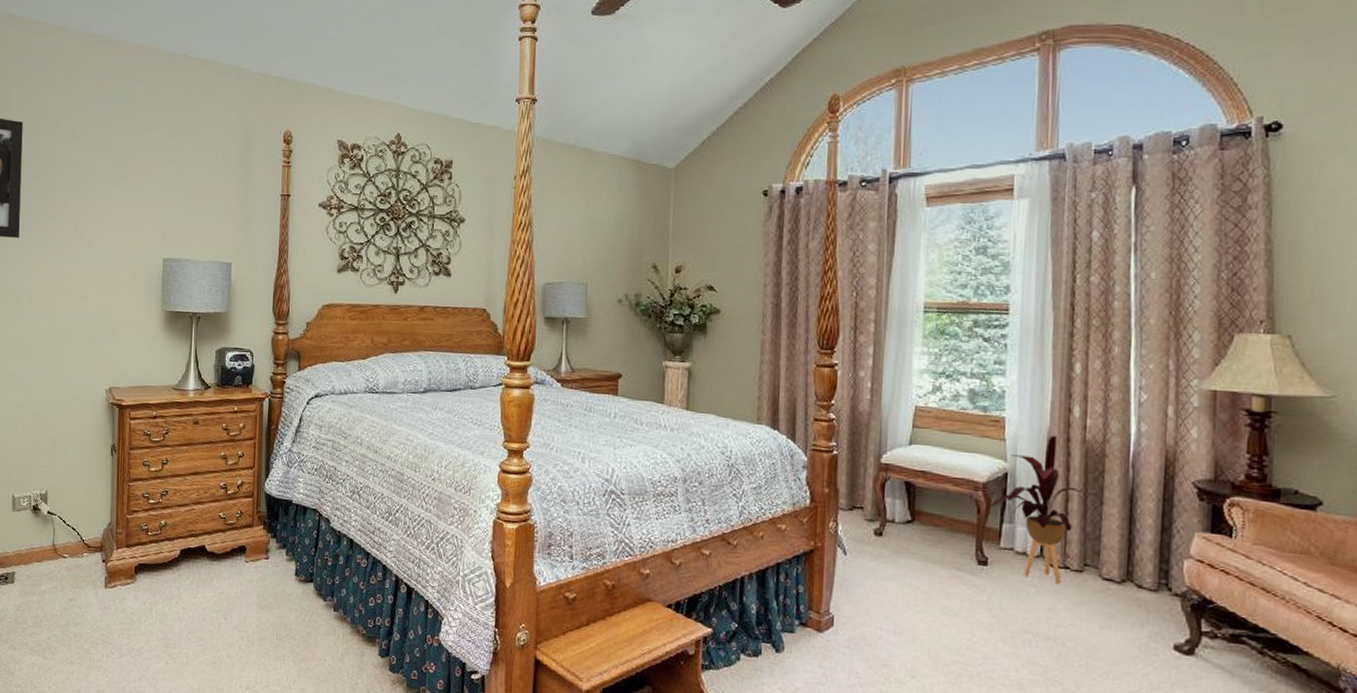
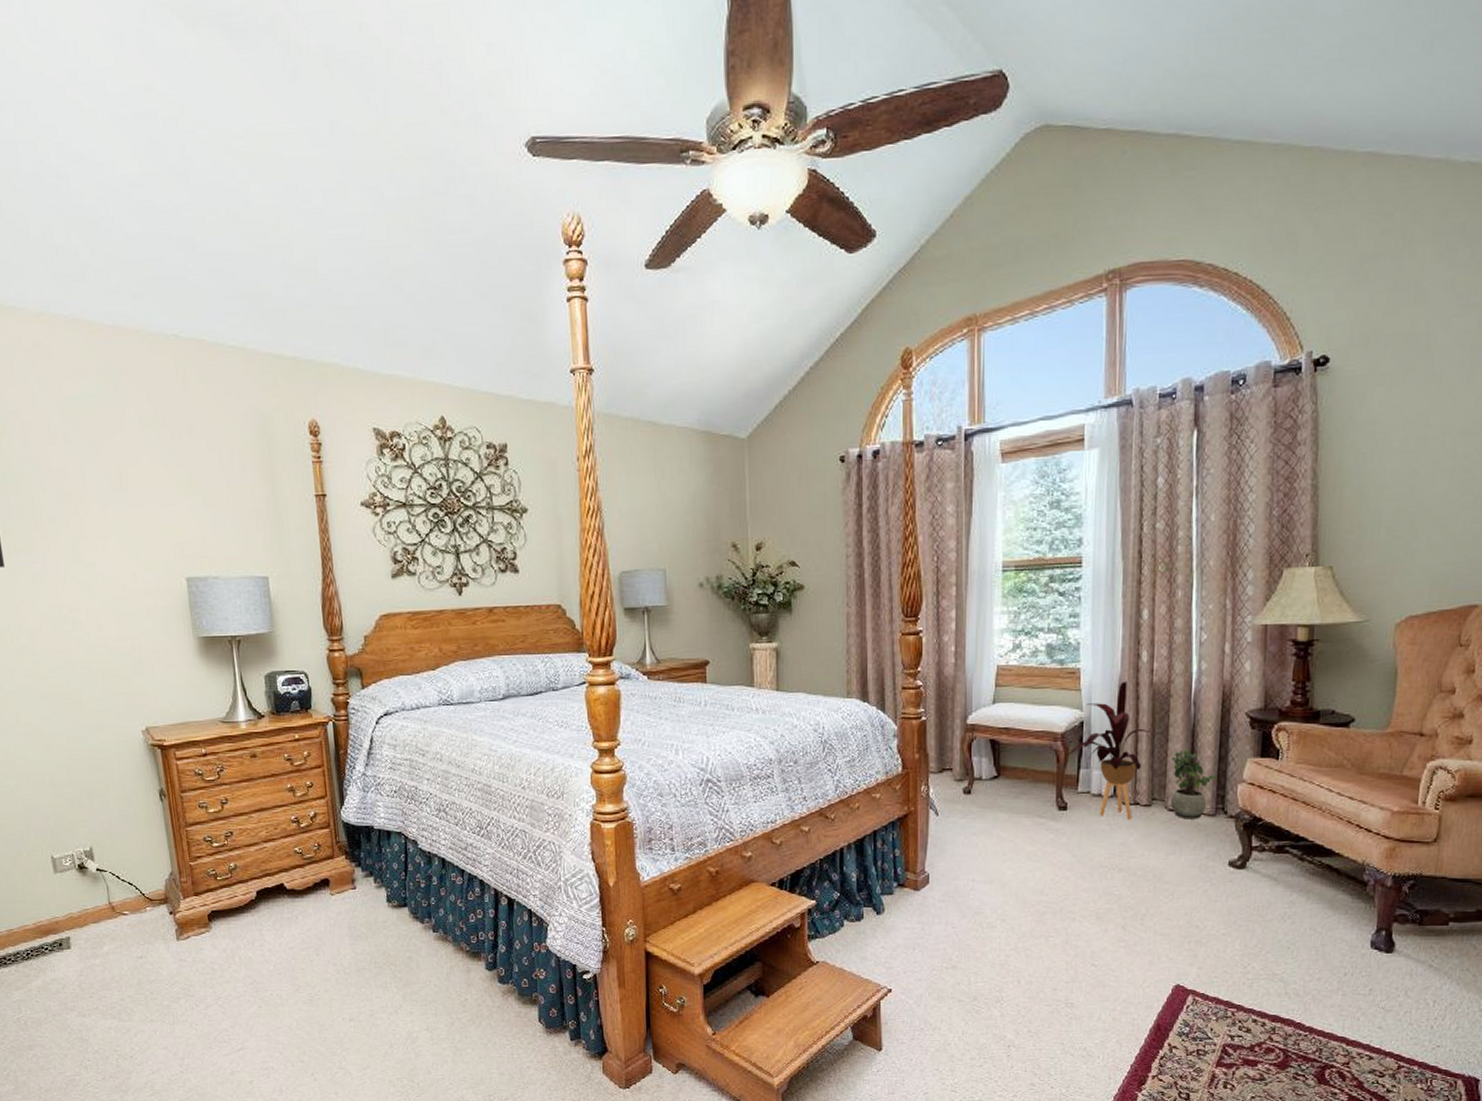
potted plant: none [1104,513,1158,593] -> present [1170,748,1216,819]

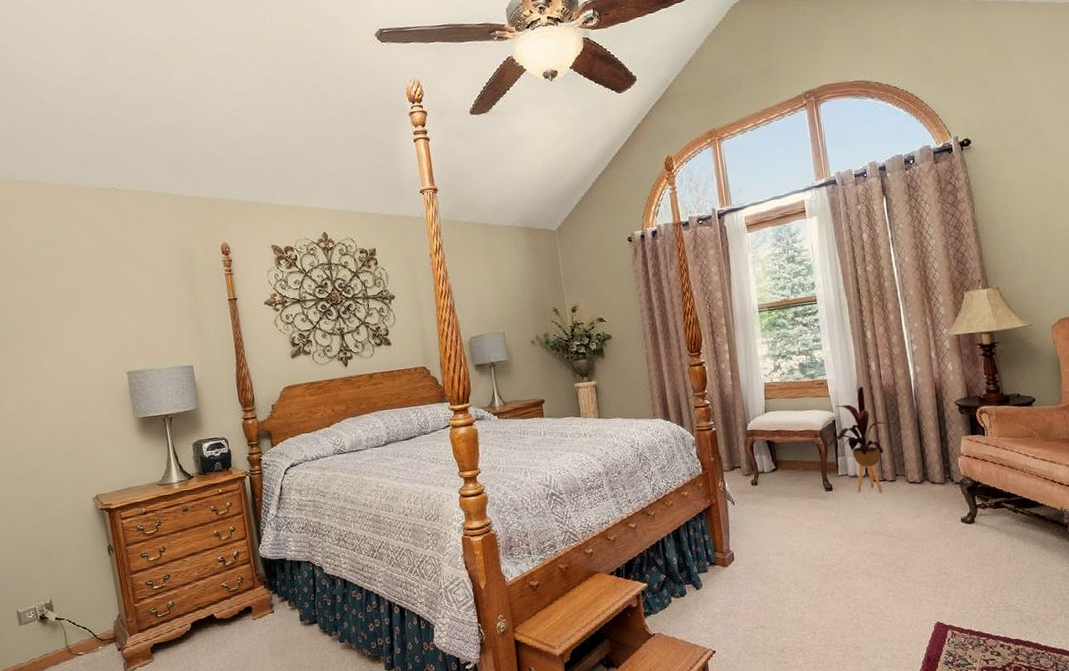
potted plant: present [1170,748,1216,819] -> none [905,433,941,489]

